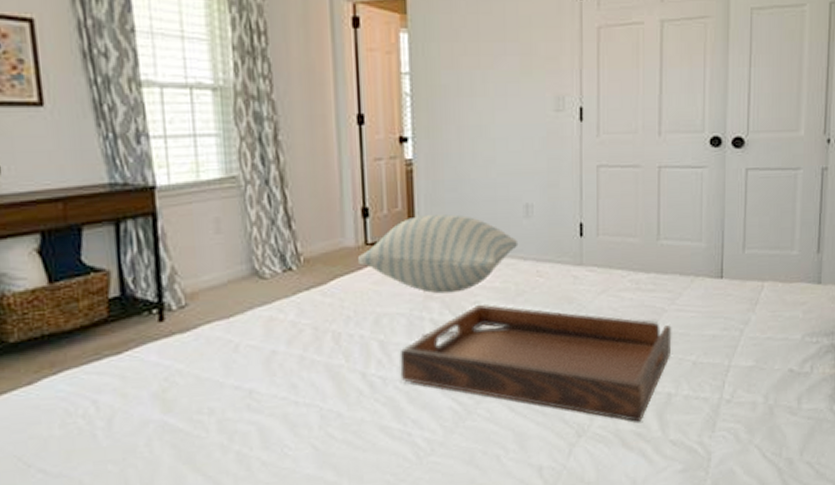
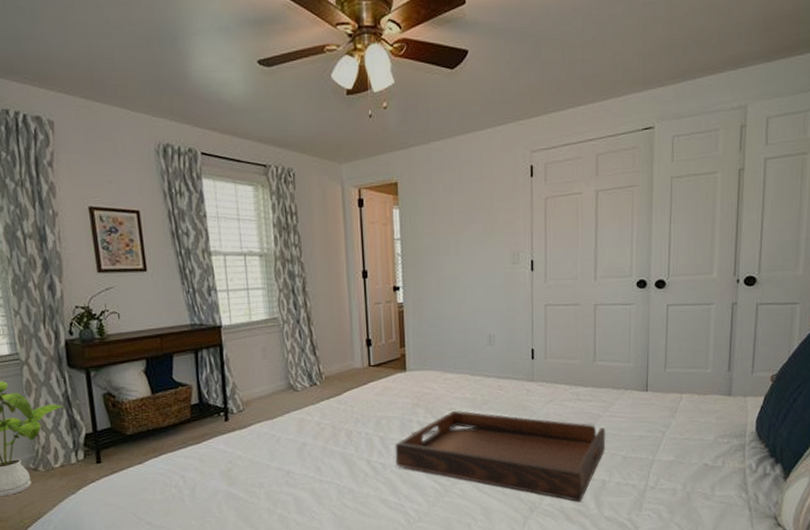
pillow: present [357,214,519,294] -> none [363,343,484,402]

